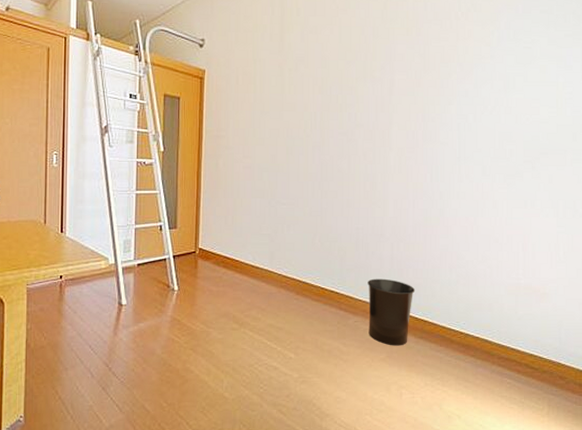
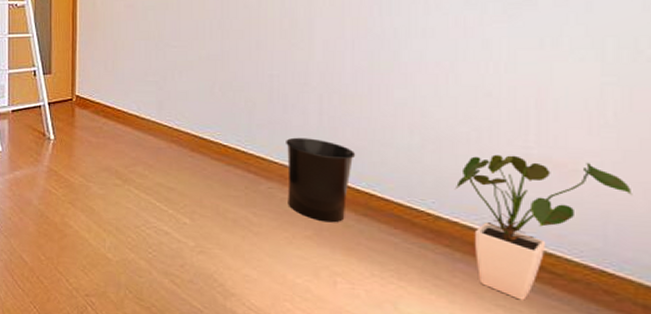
house plant: none [477,285,573,391] -> present [454,154,633,301]

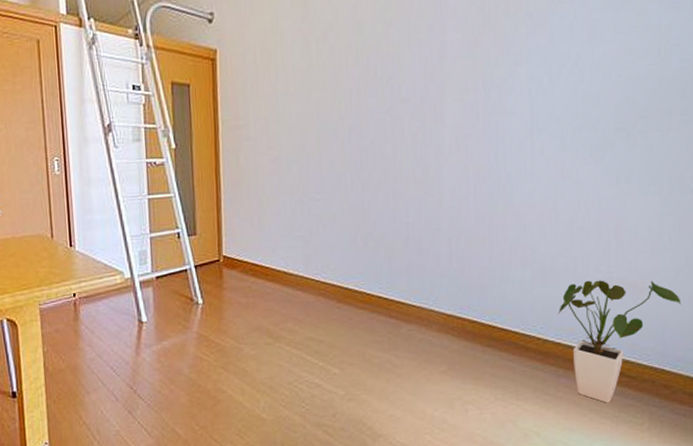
waste bin: present [286,137,356,223] -> none [422,279,481,356]

